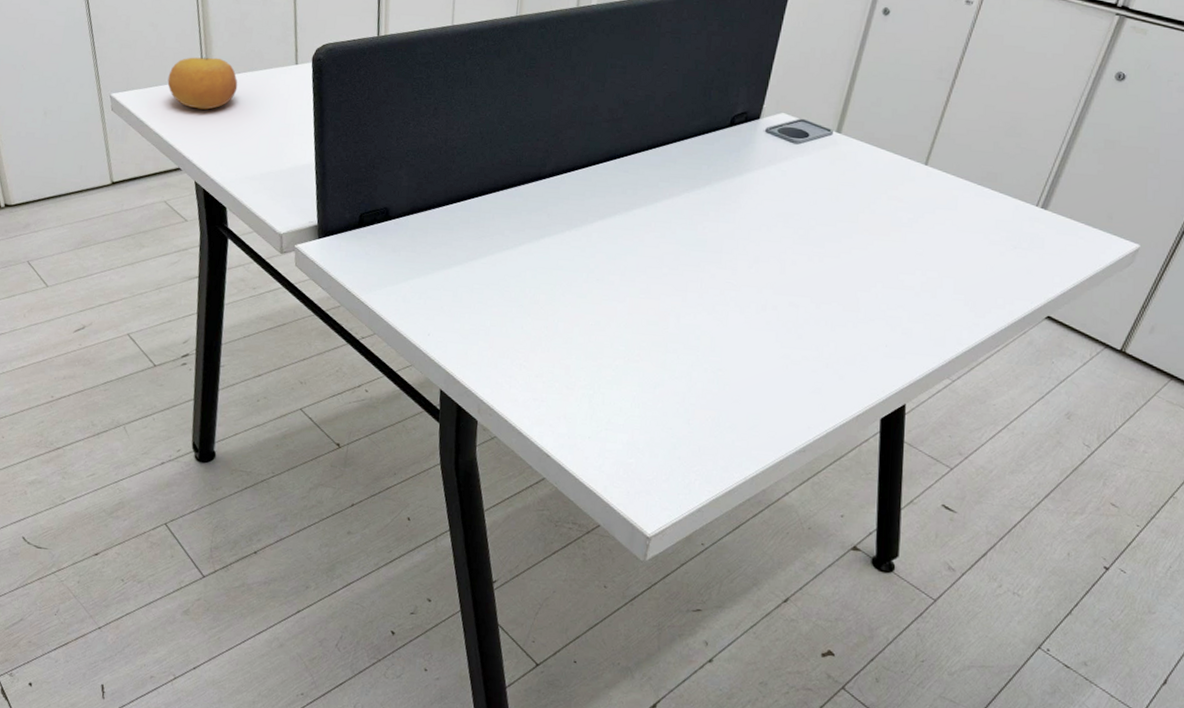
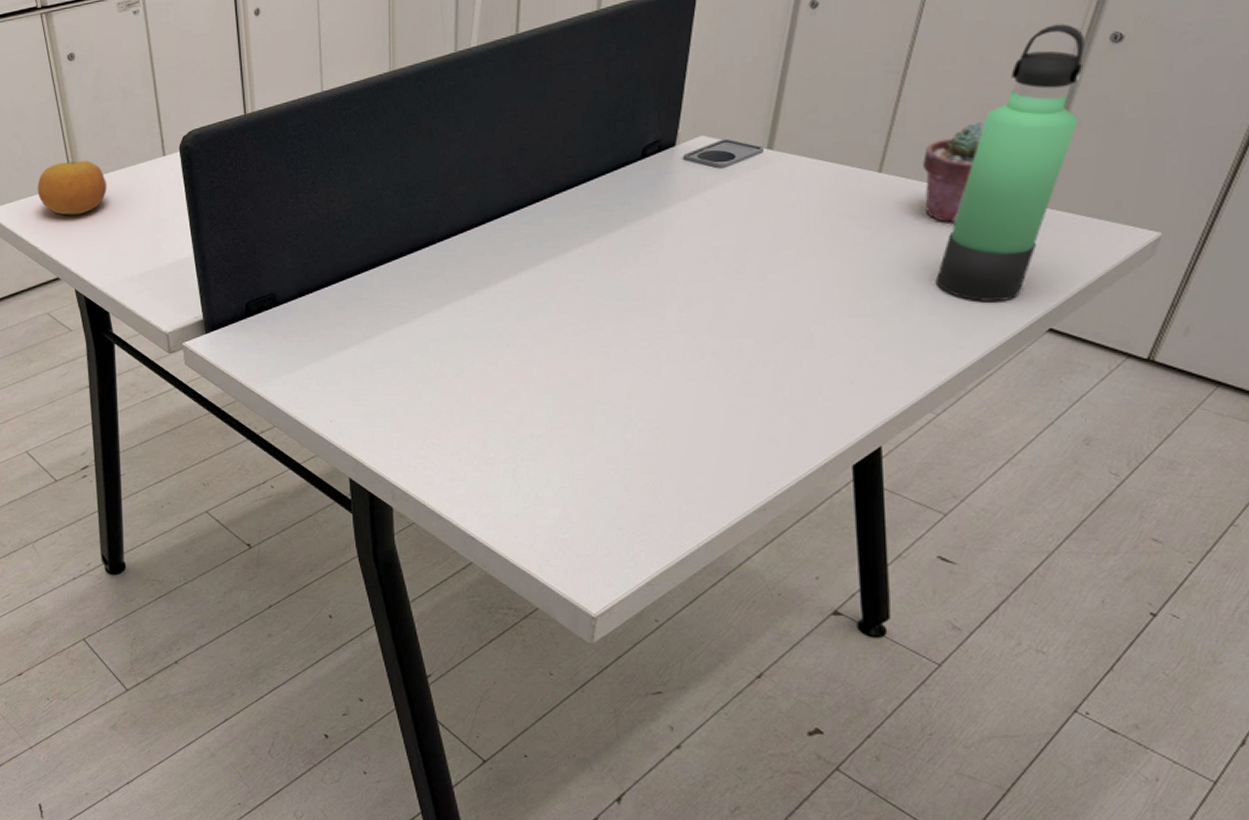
potted succulent: none [959,132,1013,217] -> present [923,121,985,223]
thermos bottle: none [961,58,1096,288] -> present [935,24,1085,301]

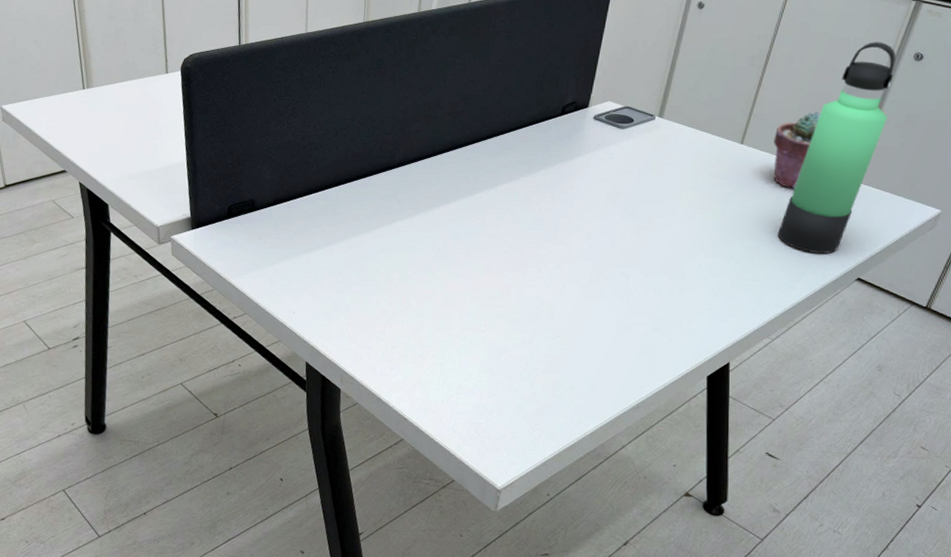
fruit: present [37,160,107,215] -> none [52,69,115,117]

